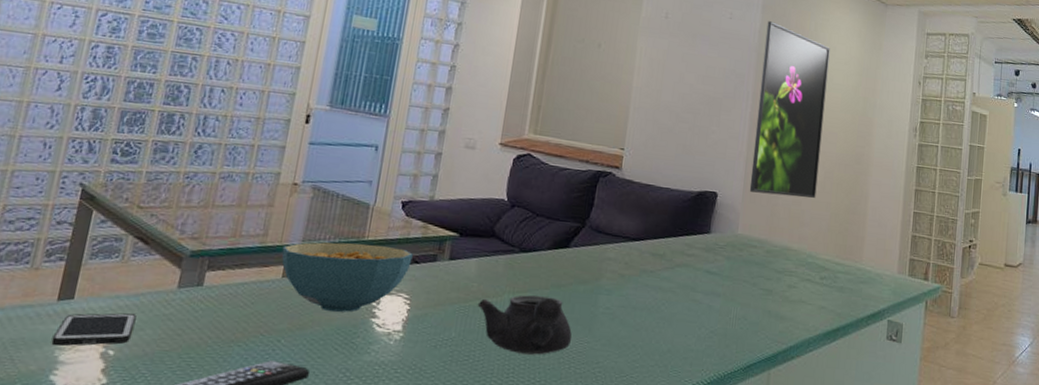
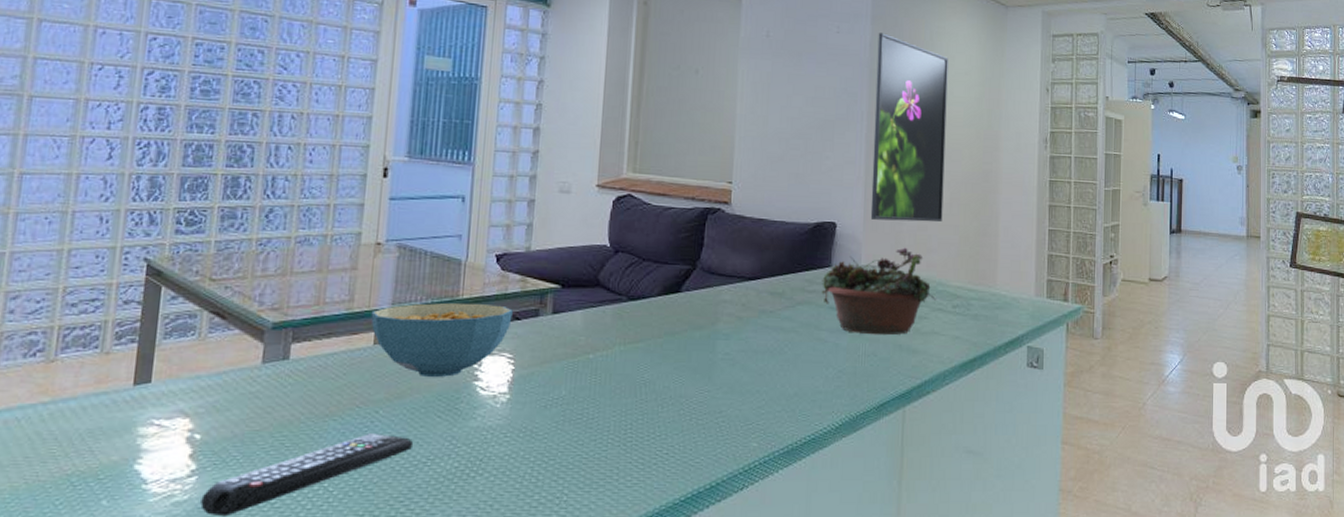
cell phone: present [51,313,136,347] -> none [132,394,221,434]
teapot: present [477,295,573,355] -> none [587,346,692,408]
succulent planter: none [699,219,806,301] -> present [821,247,937,336]

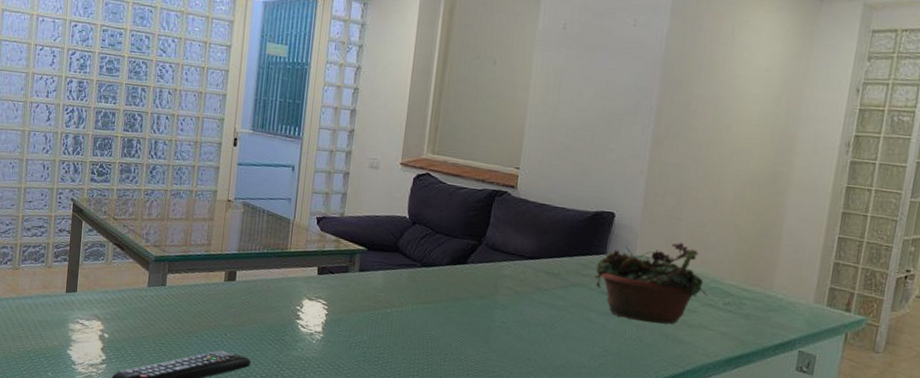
cereal bowl: present [371,303,513,377] -> none [223,252,328,314]
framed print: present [870,33,948,223] -> none [649,26,749,221]

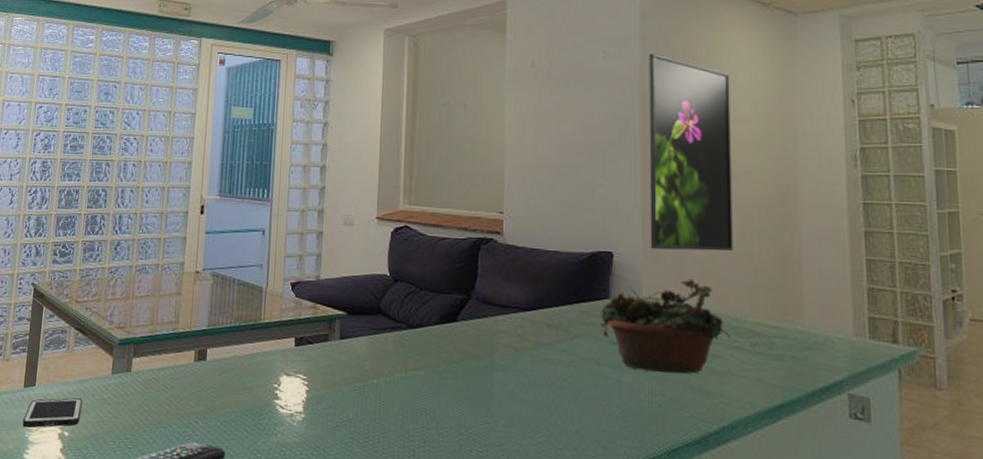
cell phone: none [65,303,121,330] -> present [22,397,82,428]
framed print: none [649,26,749,221] -> present [649,54,733,252]

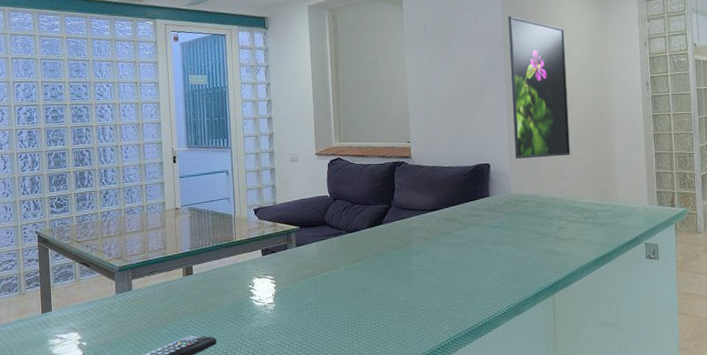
cell phone: present [22,397,82,428] -> none [45,316,95,344]
succulent planter: present [600,278,732,374] -> none [483,177,571,244]

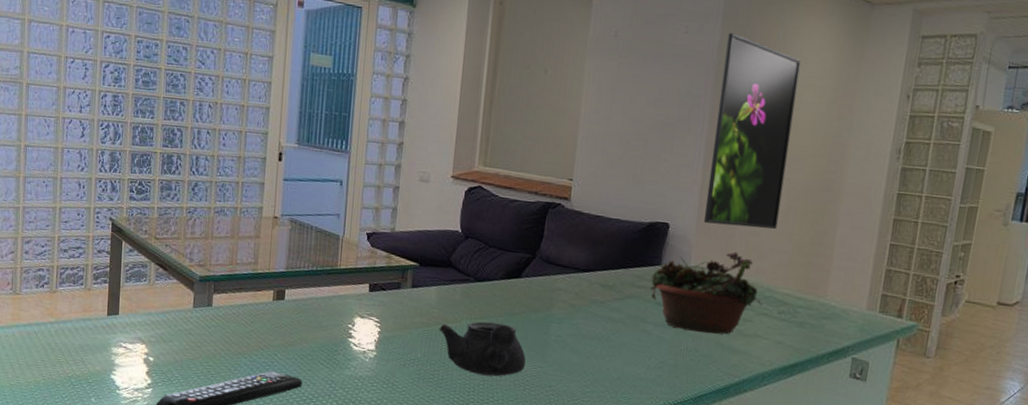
teapot: none [323,263,398,308] -> present [439,321,526,377]
succulent planter: none [483,177,571,244] -> present [650,251,763,335]

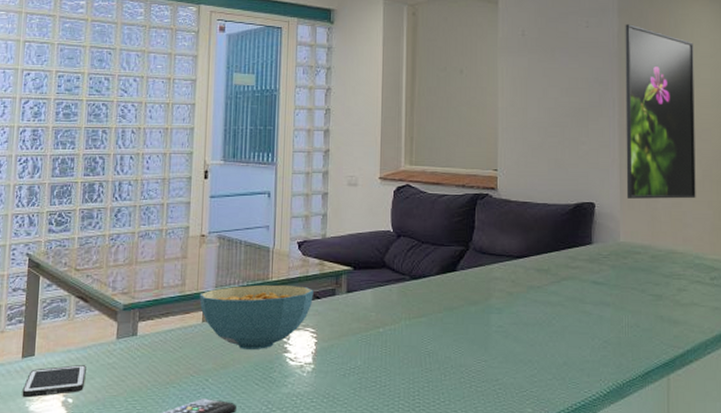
cell phone: none [108,326,166,353] -> present [22,365,86,398]
cereal bowl: none [270,270,380,333] -> present [199,284,314,349]
teapot: present [439,321,526,377] -> none [377,320,470,377]
succulent planter: present [650,251,763,335] -> none [584,223,695,307]

